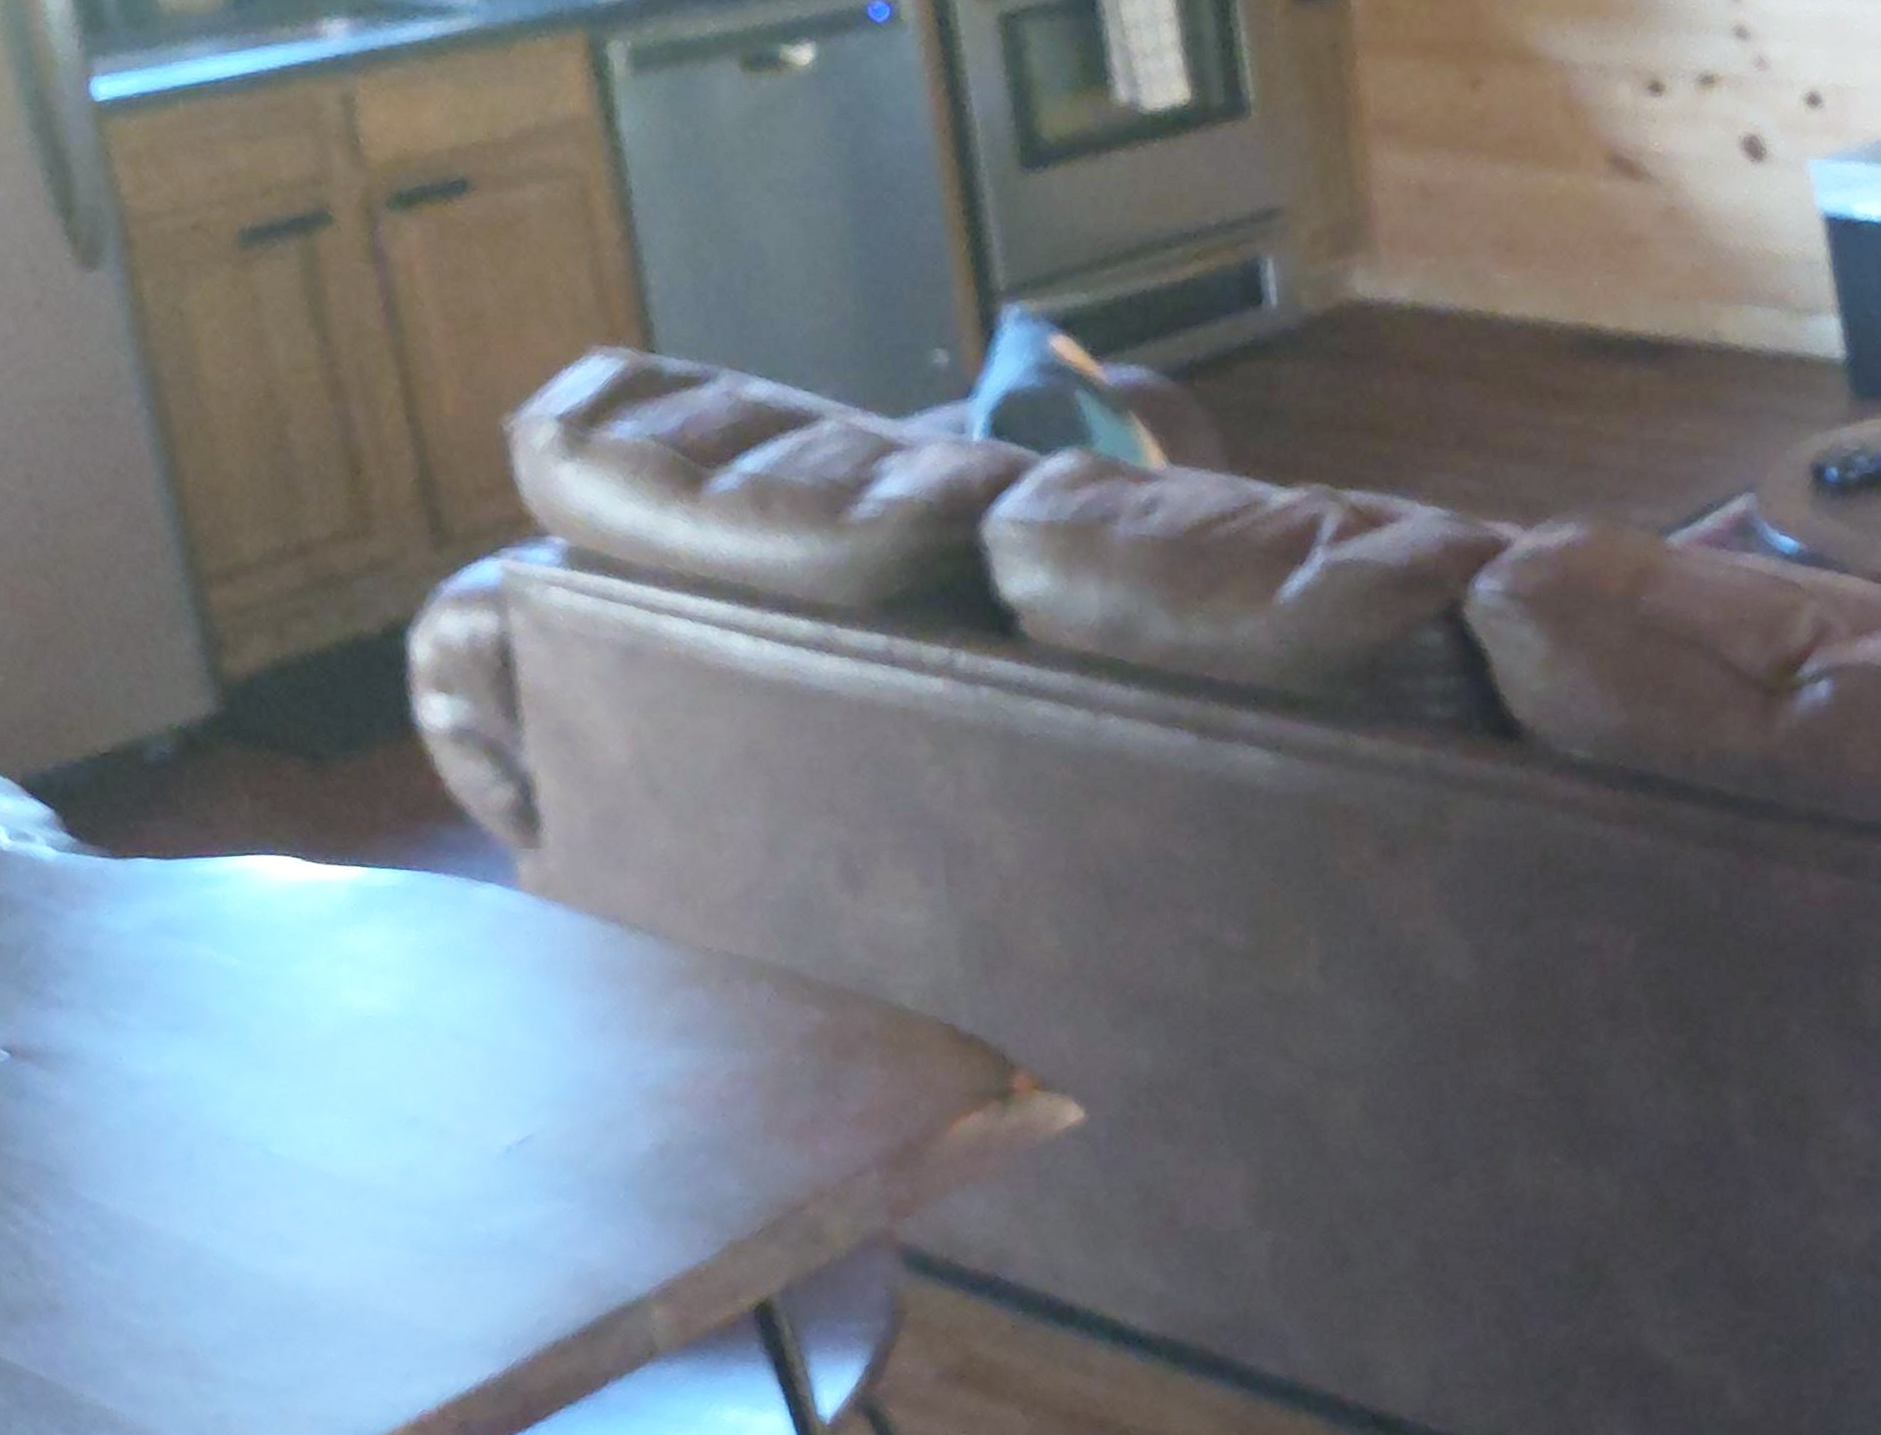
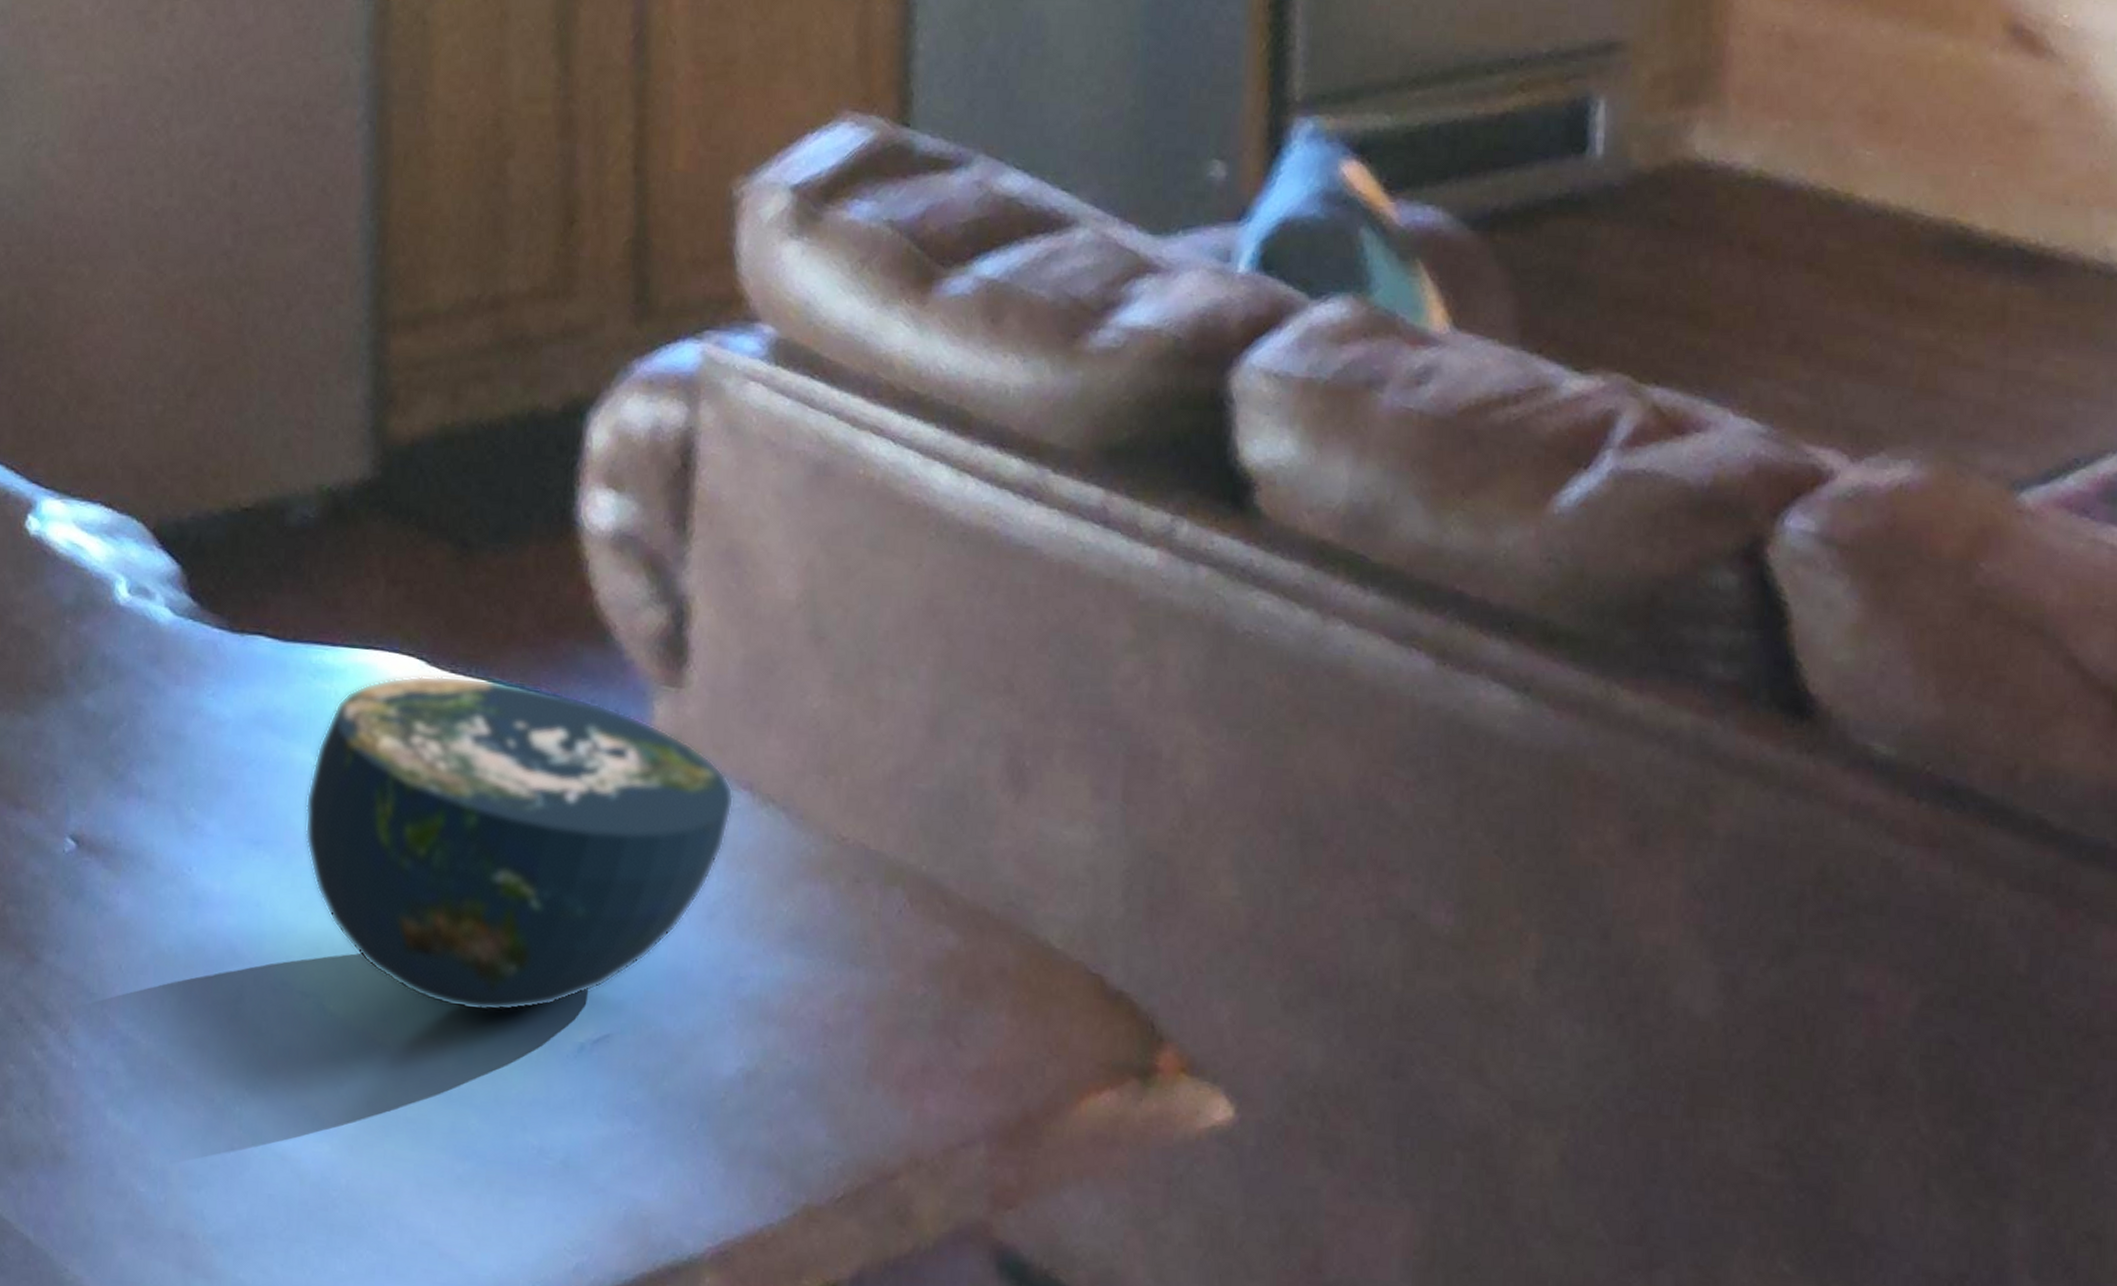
bowl: none [214,865,606,1135] -> present [305,675,734,1012]

